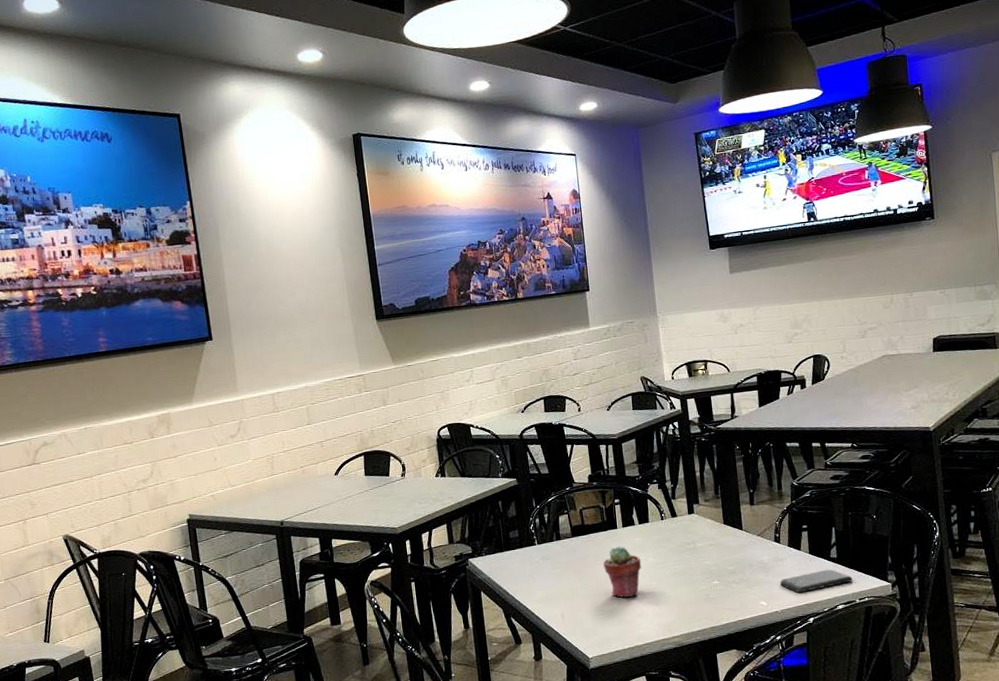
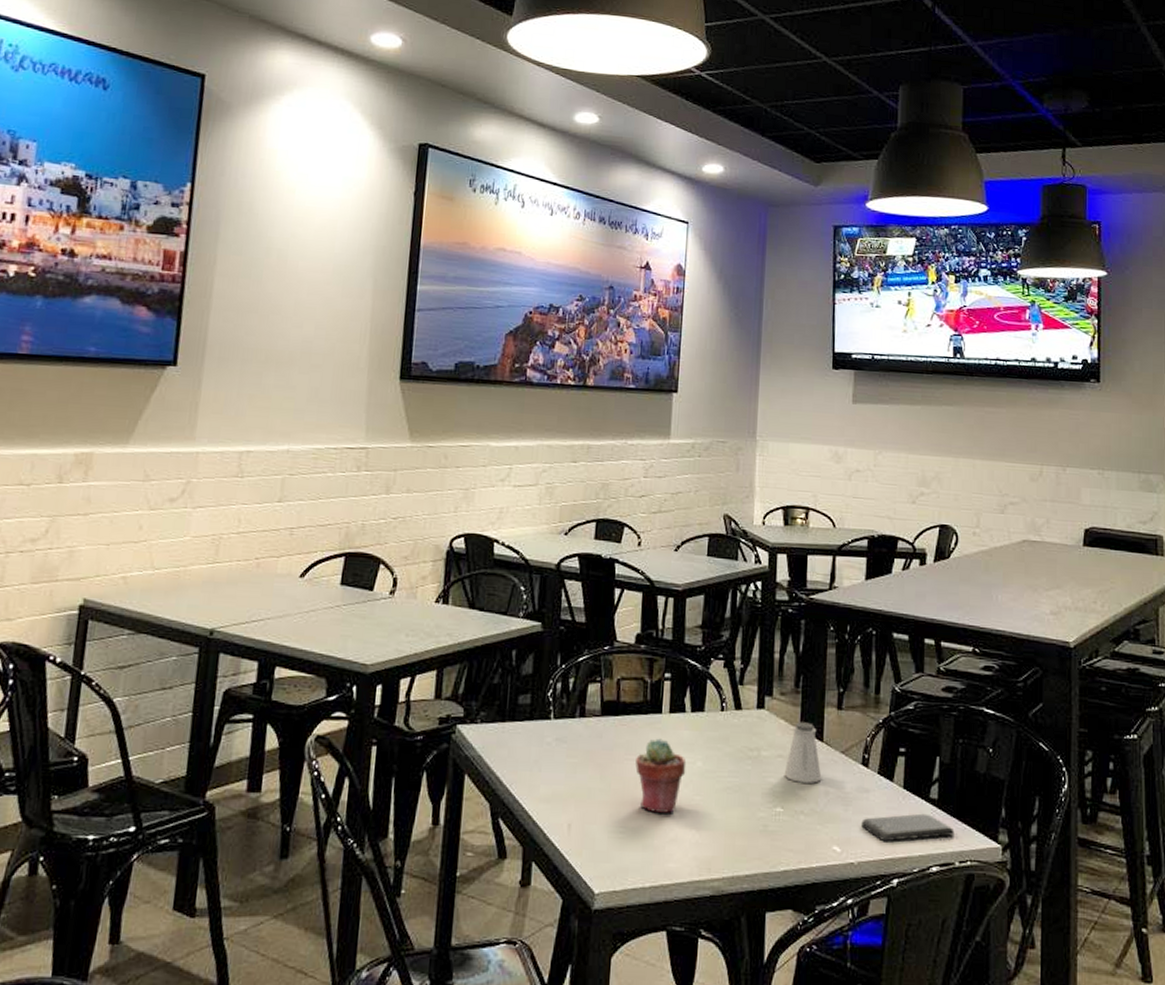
saltshaker: none [716,518,745,562] -> present [784,722,822,783]

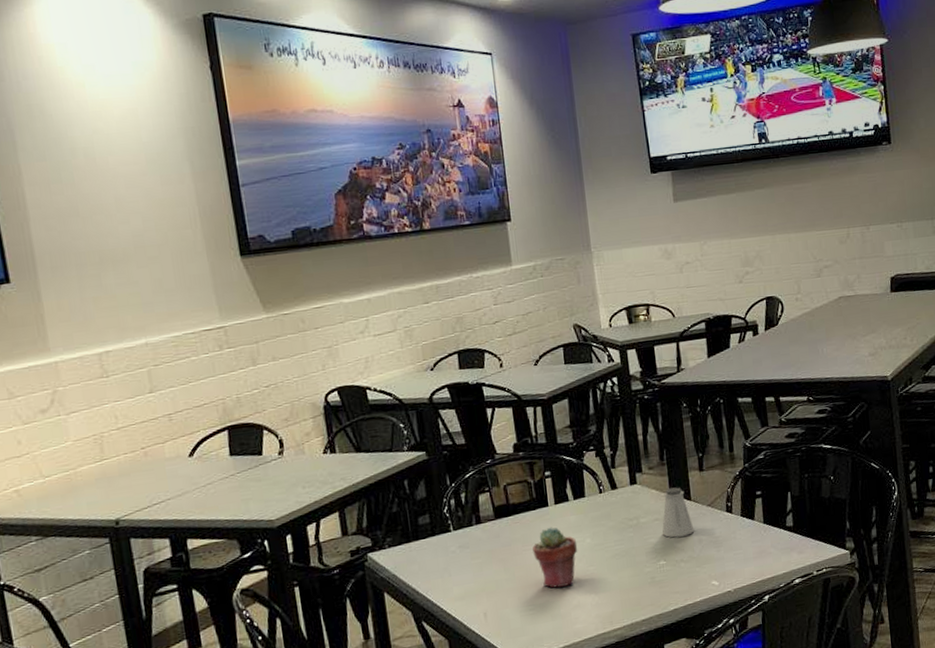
smartphone: present [861,813,955,841] -> none [732,539,810,569]

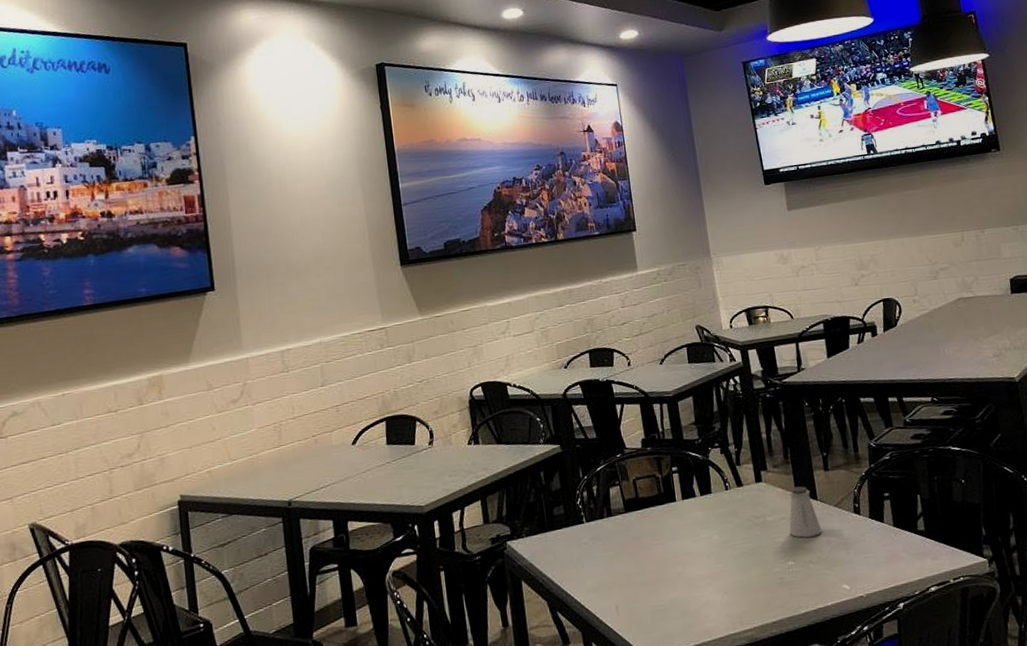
potted succulent: present [532,527,578,588] -> none [662,522,706,584]

